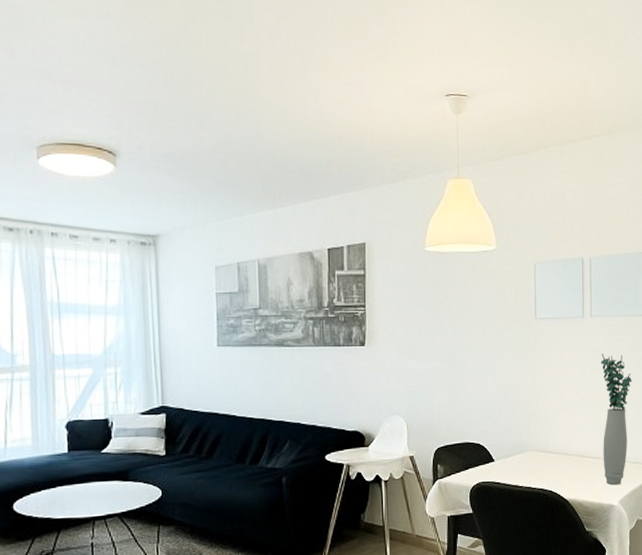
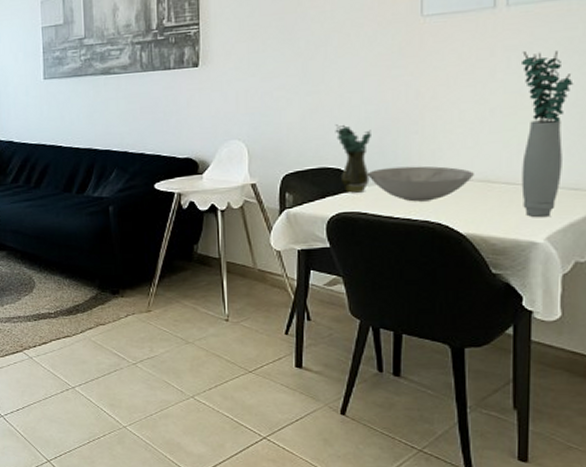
vase: none [475,405,502,465] -> present [335,124,371,193]
decorative bowl: none [500,442,572,473] -> present [368,166,474,202]

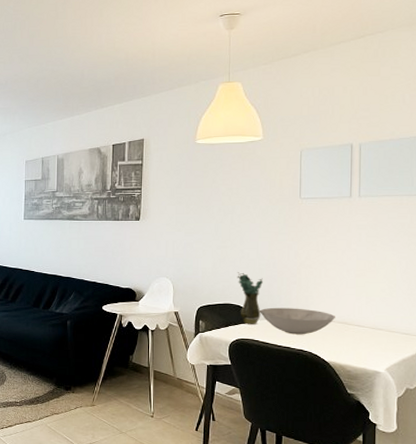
vase: present [520,50,574,218] -> none [368,231,405,354]

